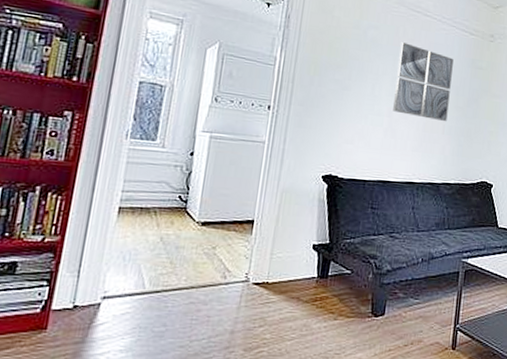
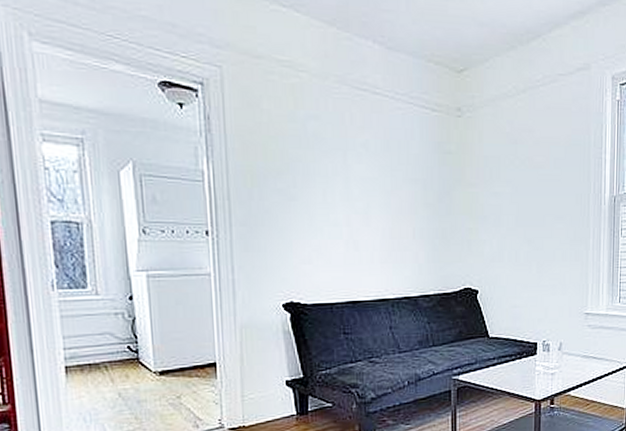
wall art: present [393,42,454,122] -> none [349,132,417,224]

